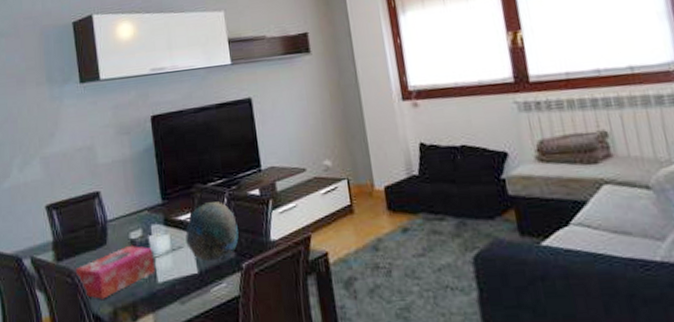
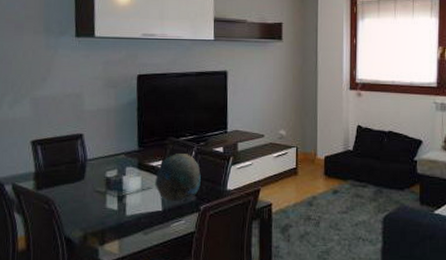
tissue box: present [75,246,155,299] -> none [52,183,125,225]

